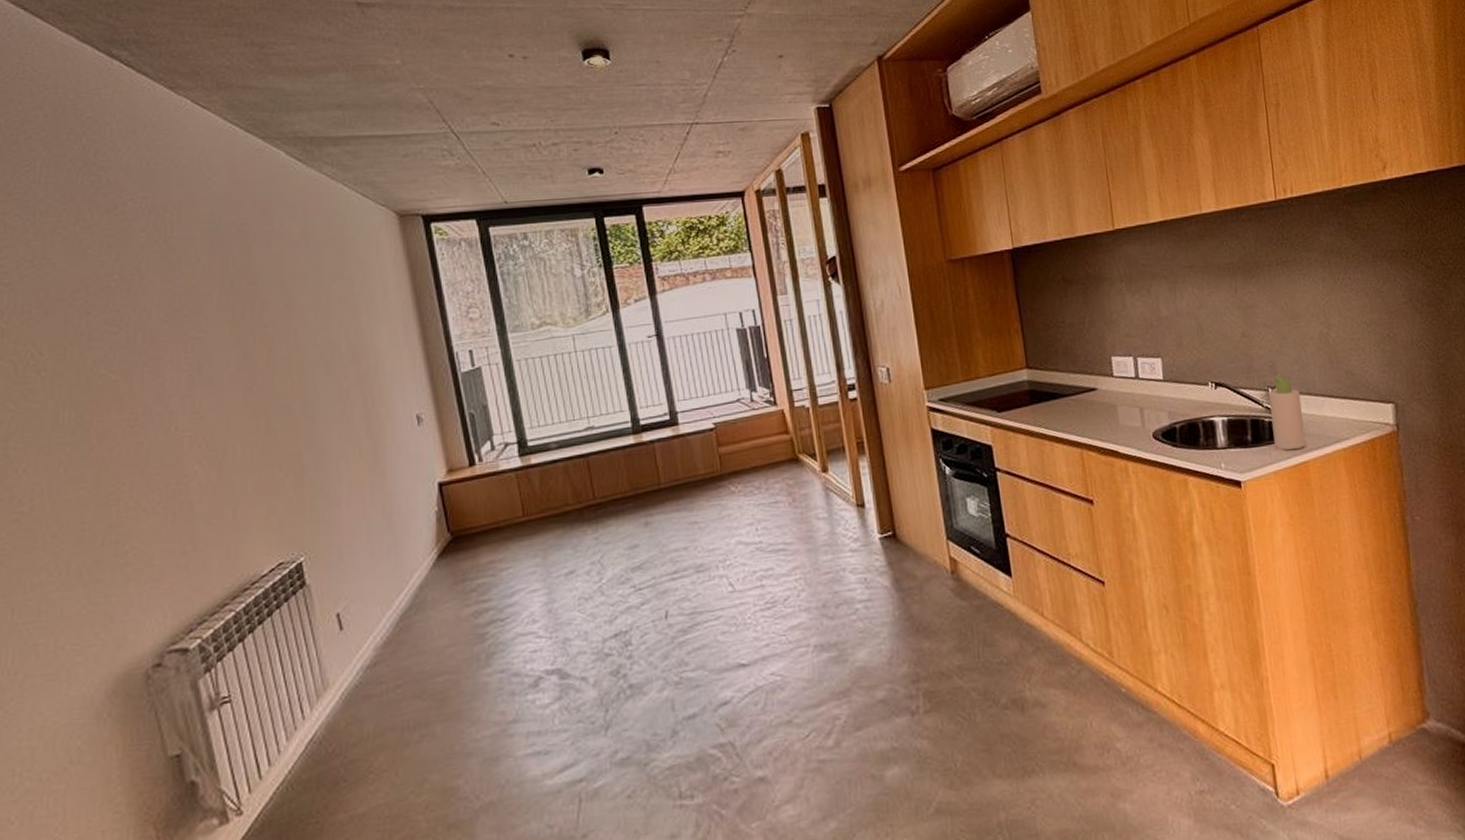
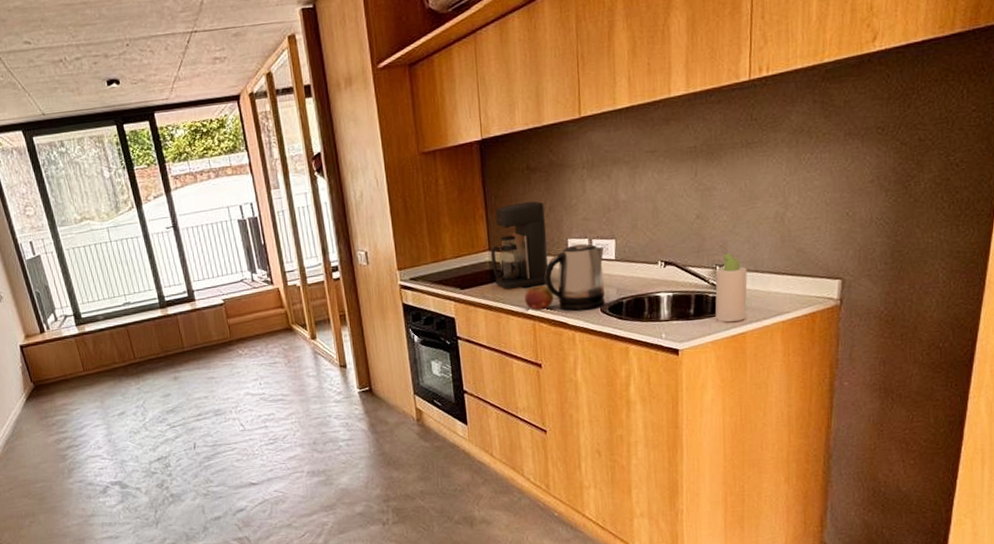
coffee maker: none [1028,315,1093,414] -> present [490,201,549,290]
fruit: none [1069,408,1102,437] -> present [525,285,554,311]
kettle: none [1089,362,1157,437] -> present [544,244,606,311]

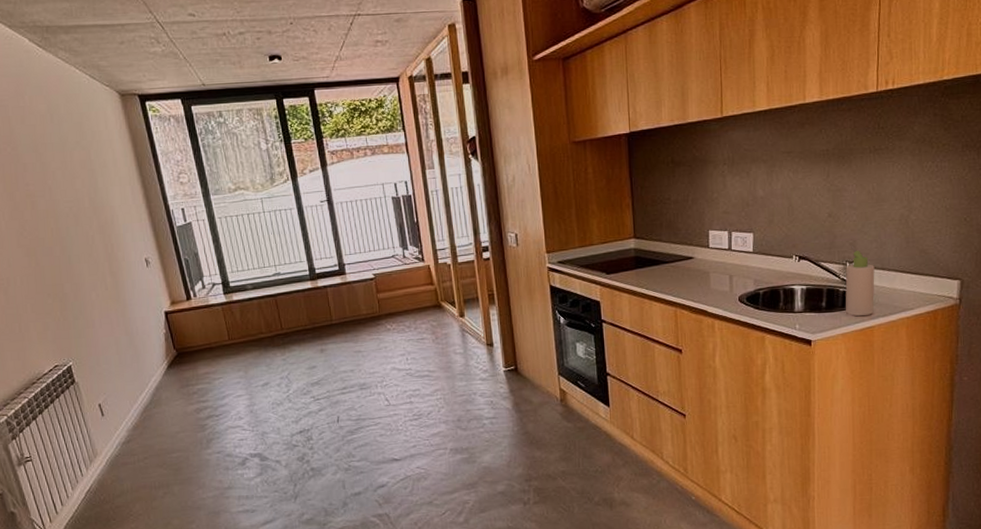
coffee maker: present [490,201,549,290] -> none [635,193,690,277]
fruit: present [525,285,554,311] -> none [667,273,695,298]
kettle: present [544,244,606,311] -> none [686,236,744,299]

